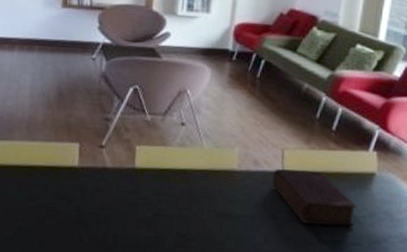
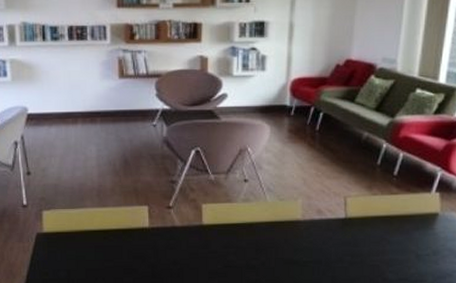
book: present [272,169,357,227] -> none [336,215,421,266]

